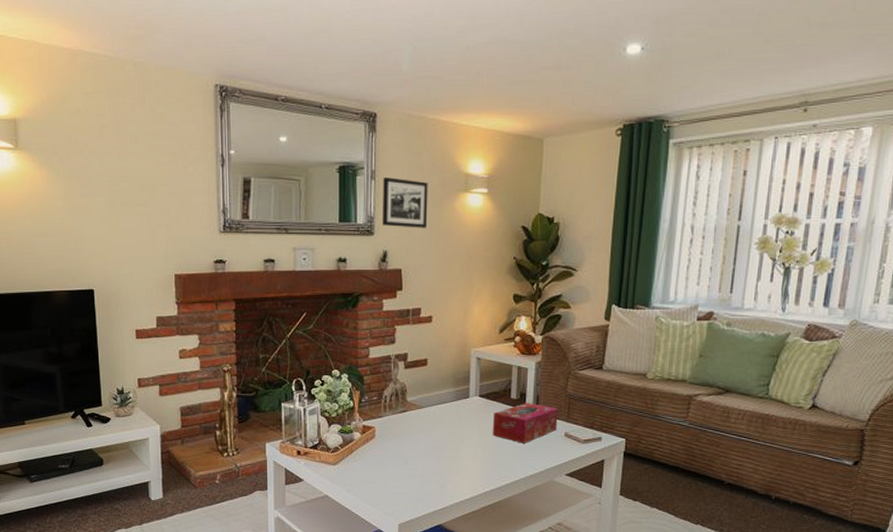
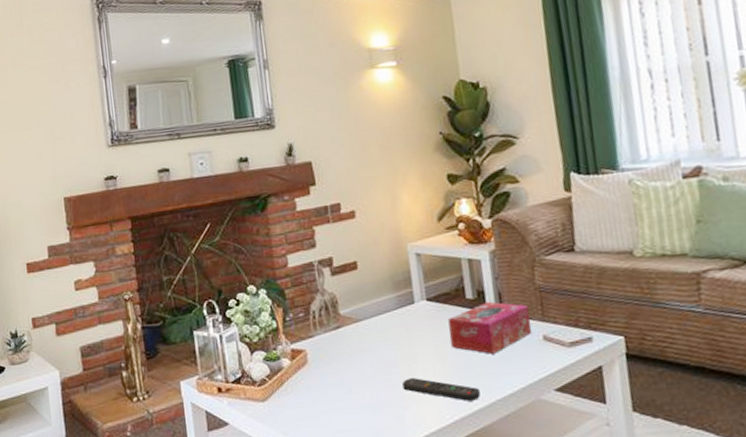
picture frame: present [382,177,428,228] -> none [277,63,333,117]
remote control: none [449,457,508,478] -> present [402,378,480,401]

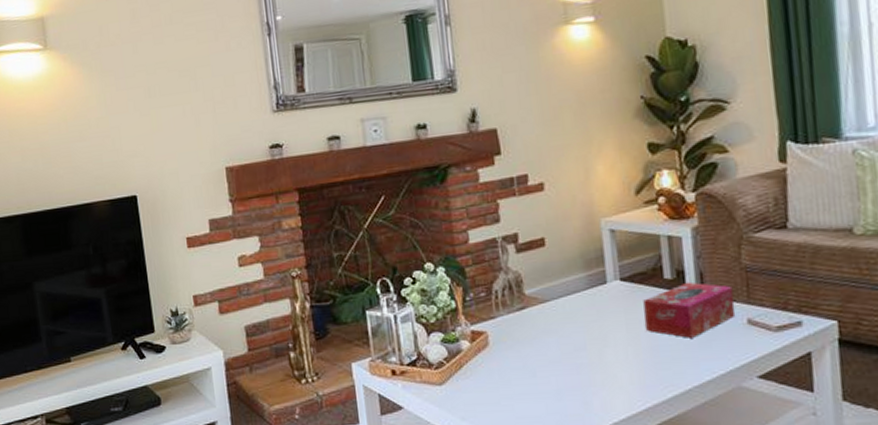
remote control: present [402,378,480,401] -> none [591,362,676,388]

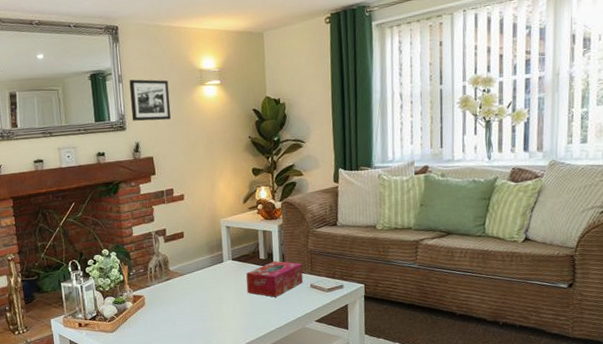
picture frame: none [460,19,522,79] -> present [129,79,171,121]

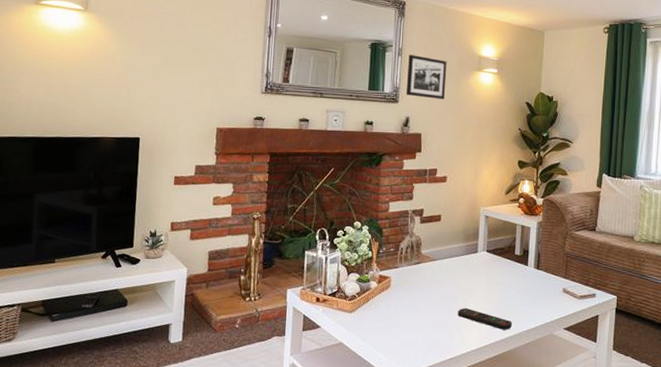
remote control: none [212,314,265,330] -> present [458,308,512,330]
tissue box: present [246,260,304,297] -> none [497,258,557,297]

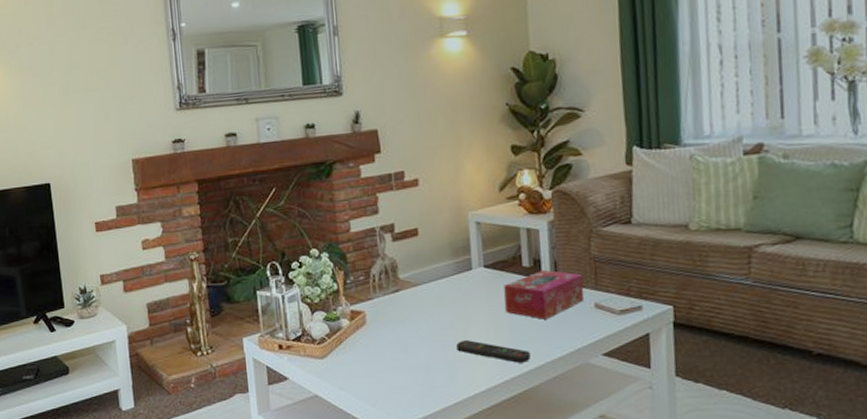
picture frame: present [405,55,447,100] -> none [347,31,402,84]
tissue box: none [497,258,557,297] -> present [504,269,585,320]

